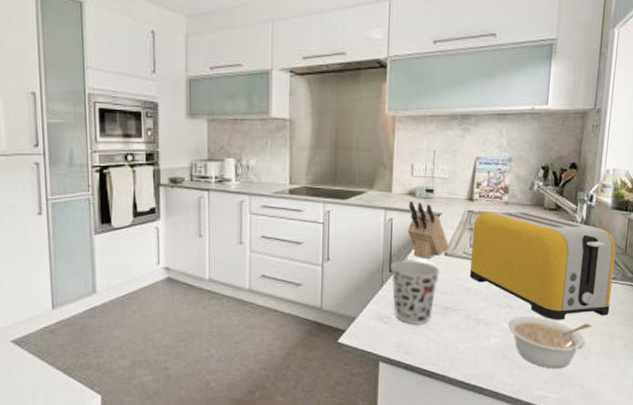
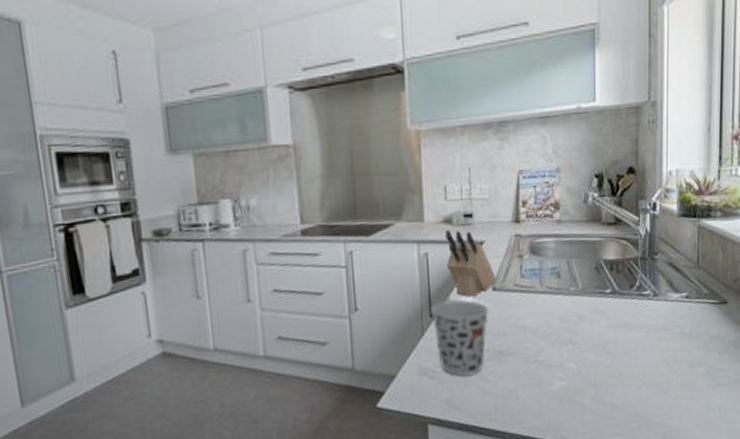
toaster: present [469,210,616,320] -> none [523,228,687,353]
legume: present [507,316,592,369] -> none [572,350,668,409]

